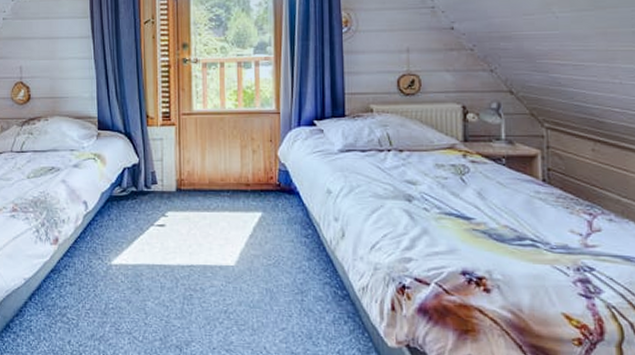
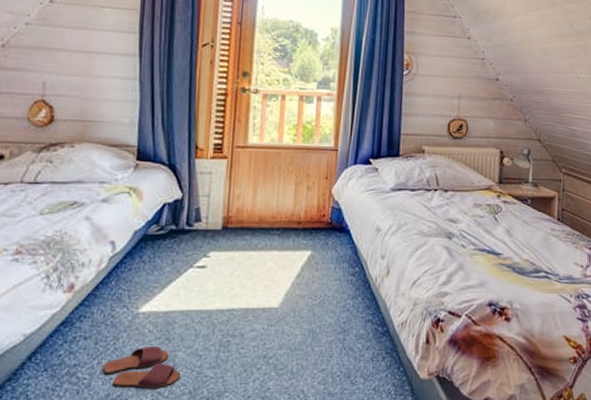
slippers: none [87,295,151,333] -> present [103,347,180,388]

